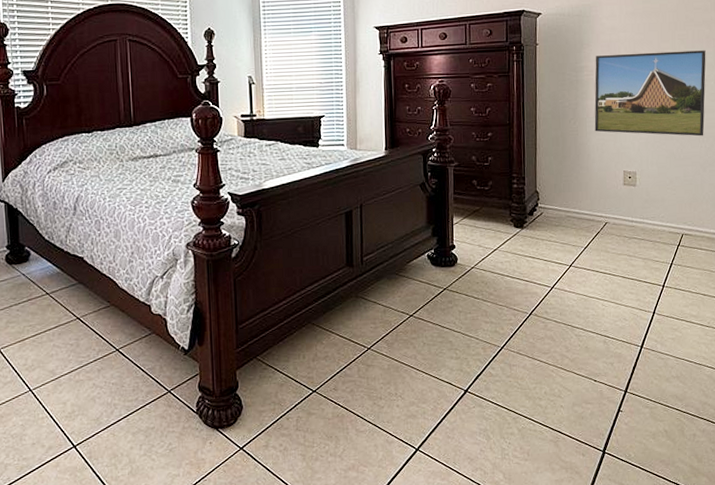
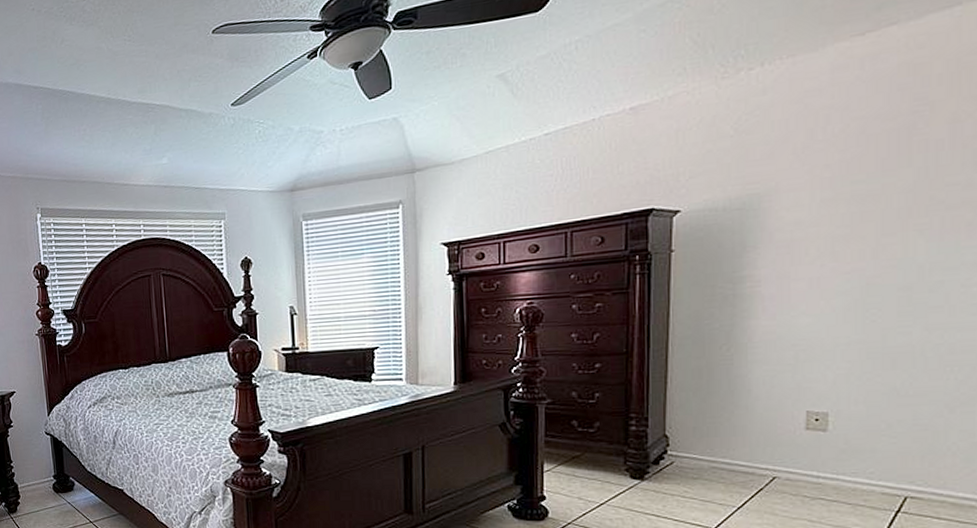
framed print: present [594,50,706,137] -> none [760,243,965,365]

